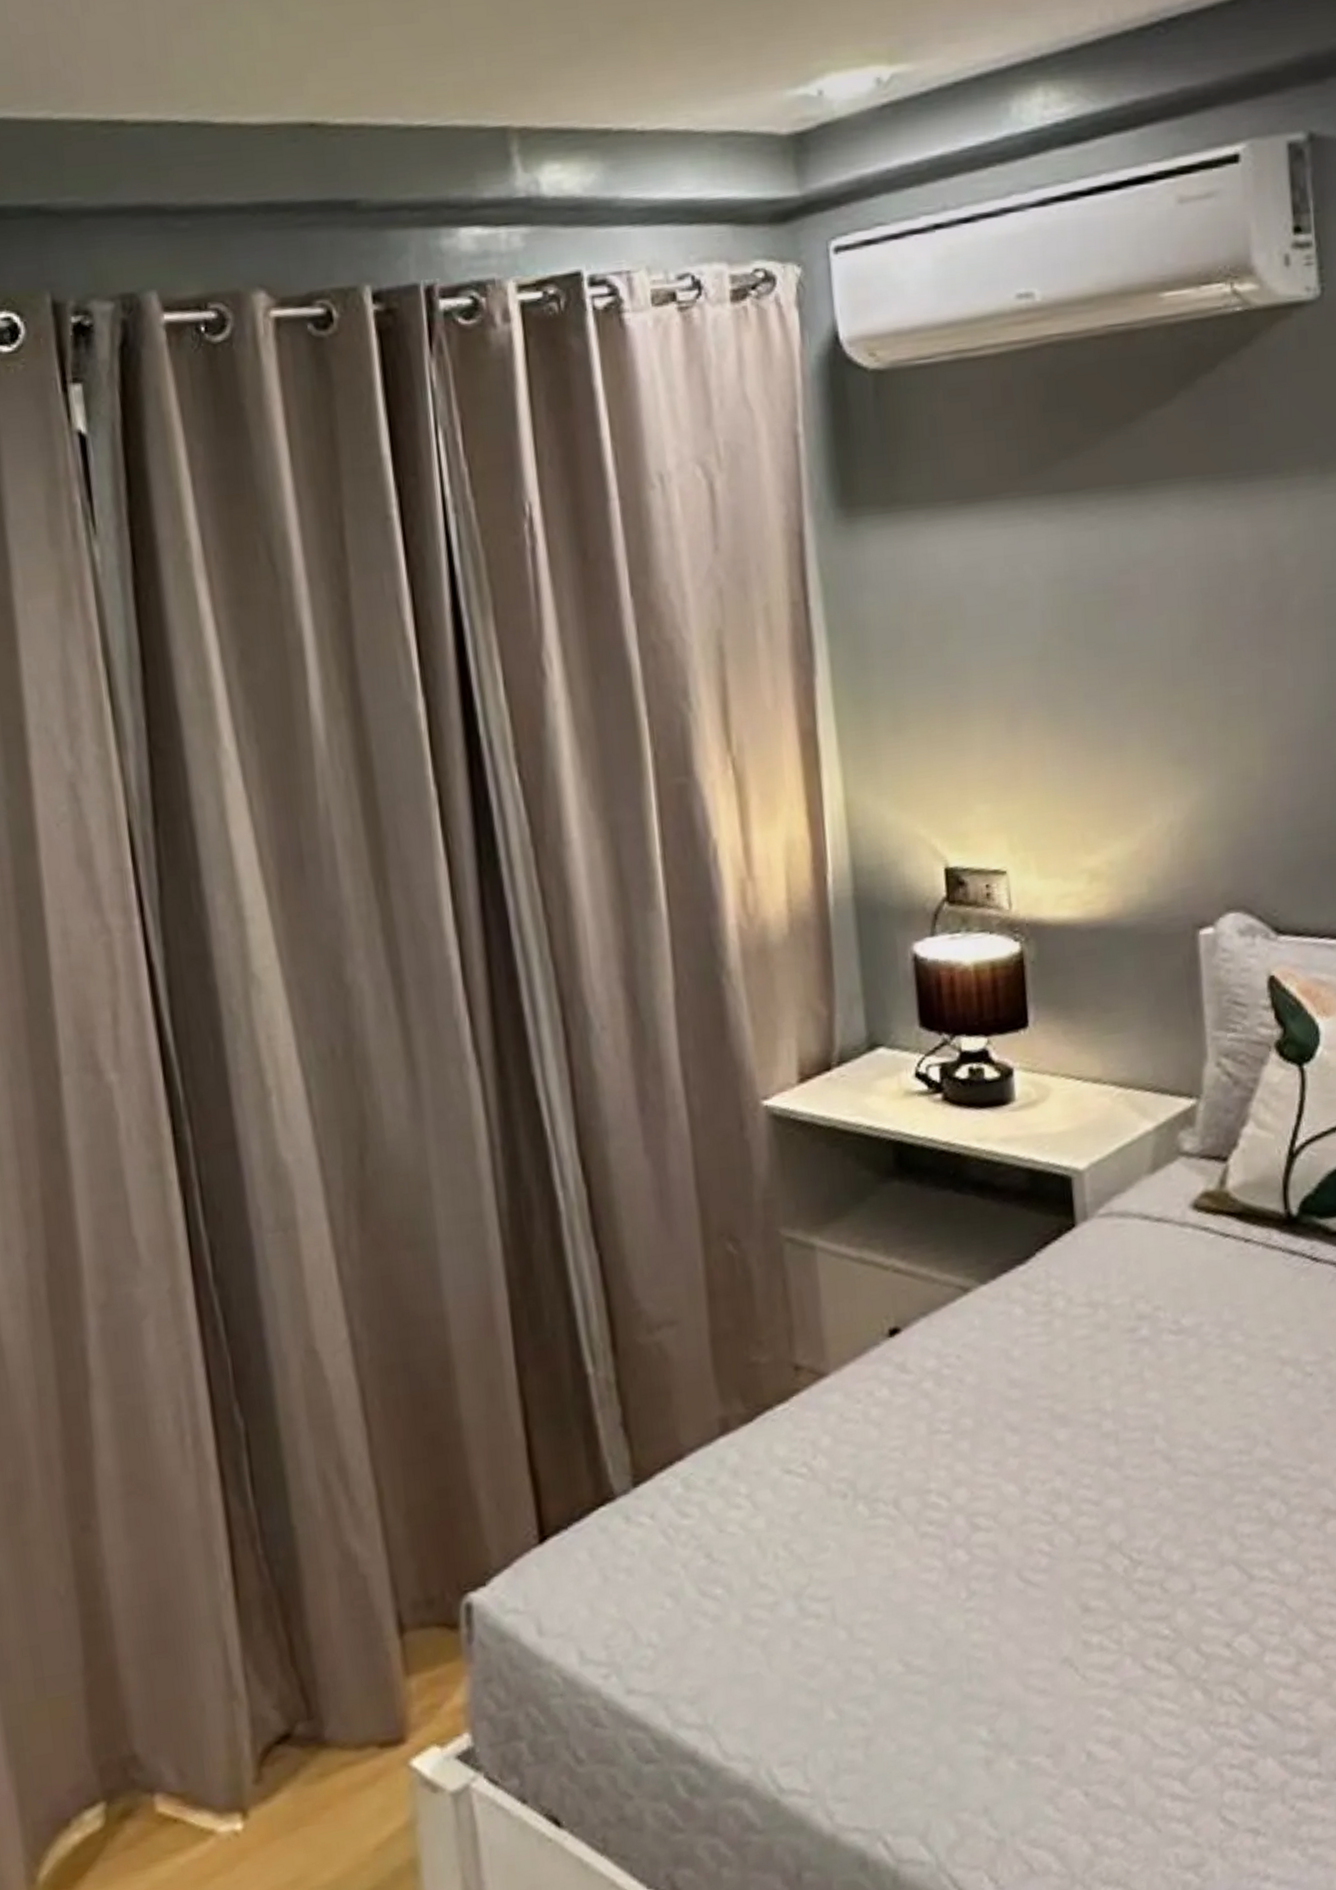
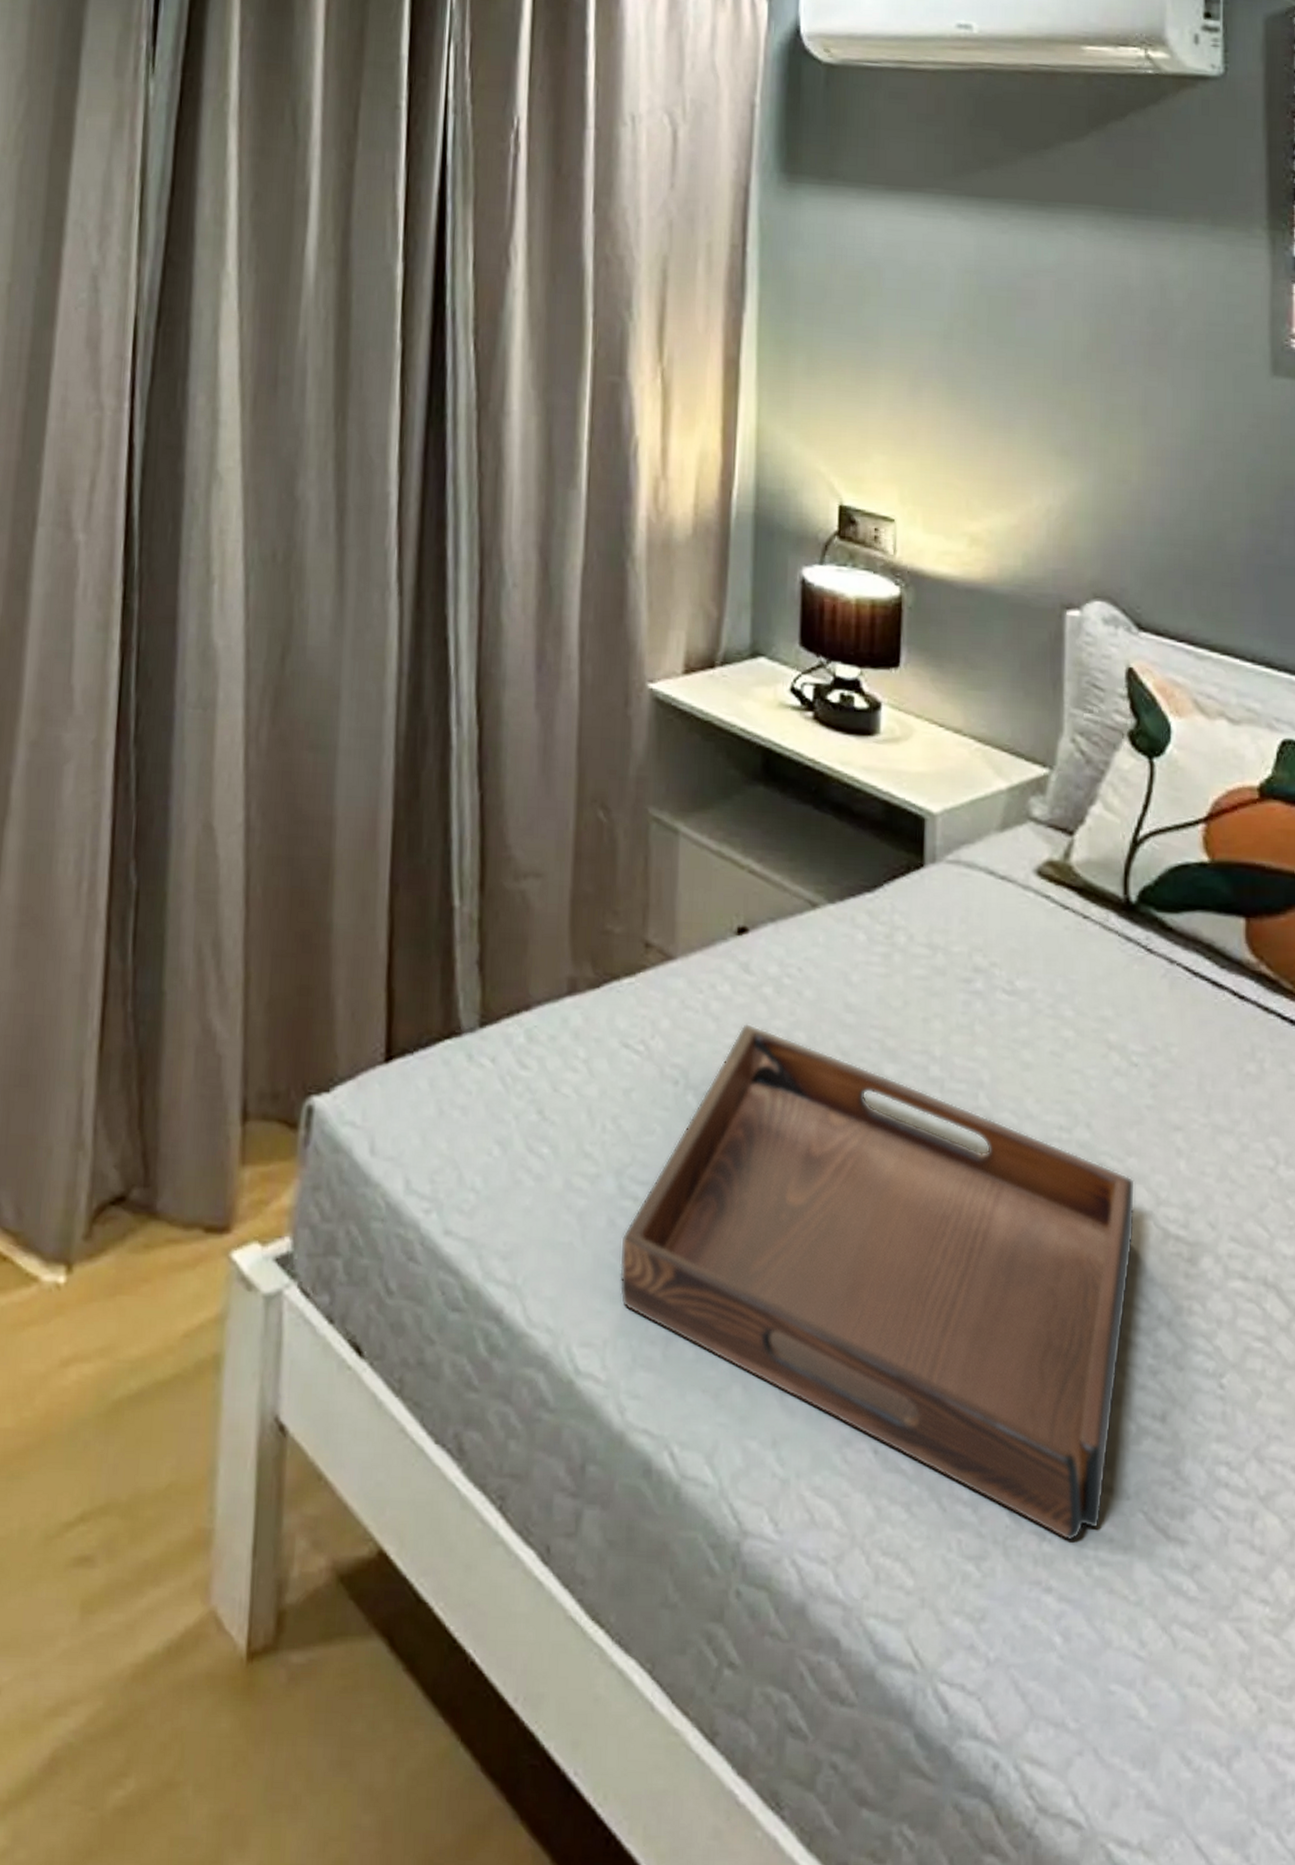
serving tray: none [808,1422,1323,1831] -> present [619,1024,1136,1541]

